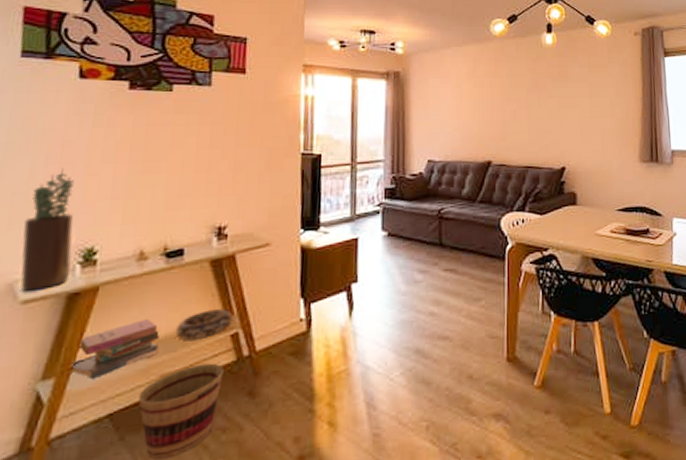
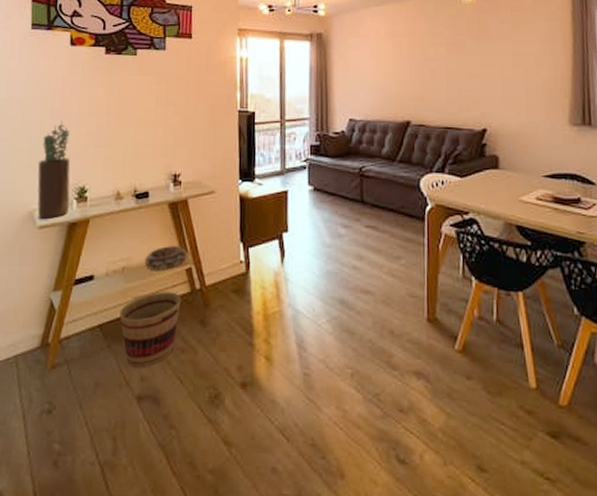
books: present [70,319,160,379] -> none [72,249,133,294]

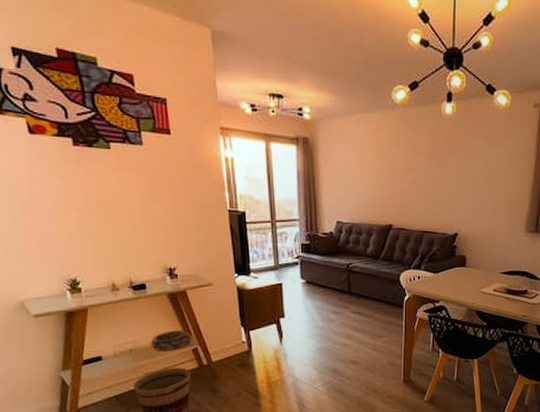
vase: present [37,120,71,220] -> none [18,214,64,309]

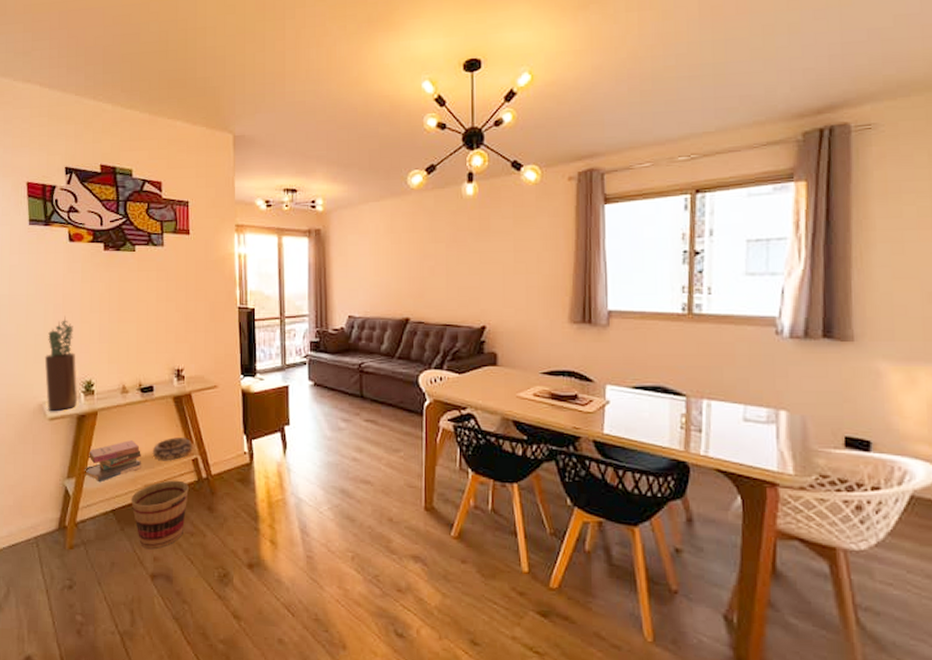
vase: none [18,214,64,309] -> present [44,316,78,412]
books: none [80,334,141,372] -> present [84,440,141,481]

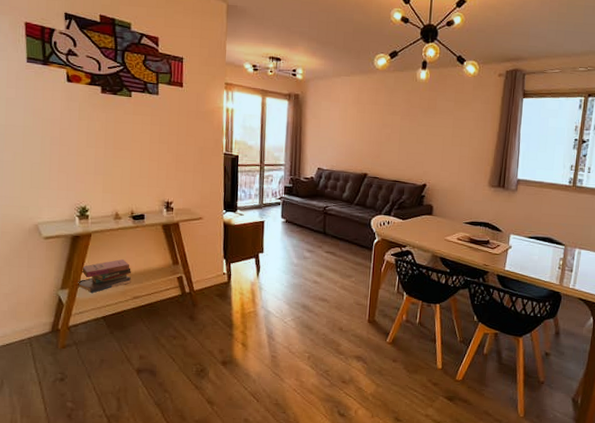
vase: present [44,316,78,412] -> none [40,148,73,232]
basket: present [131,480,189,550] -> none [120,293,173,349]
decorative bowl: present [152,438,193,460] -> none [141,259,178,277]

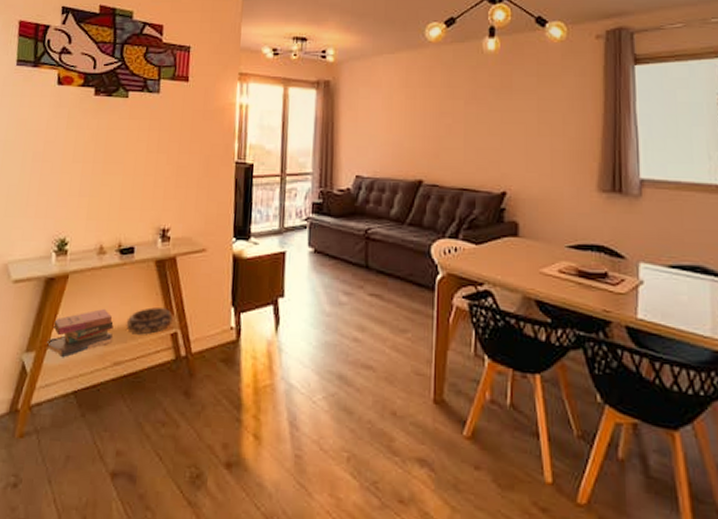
decorative bowl: none [141,259,178,277] -> present [126,307,173,334]

